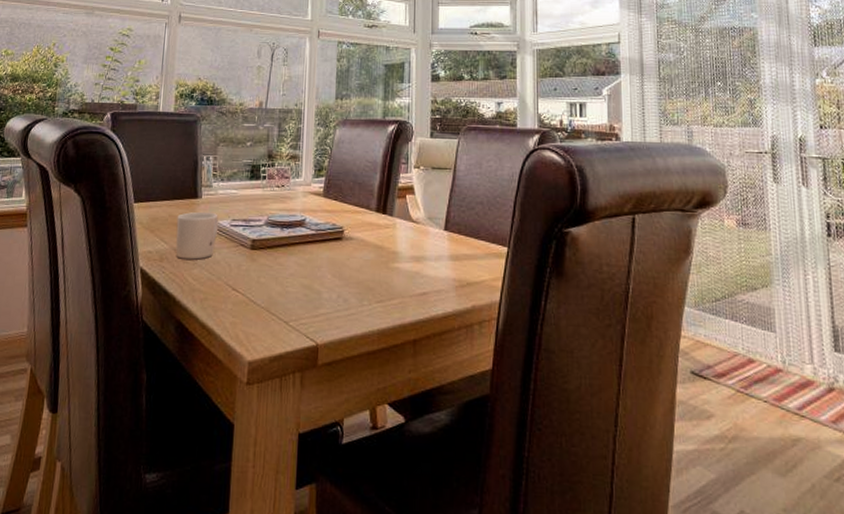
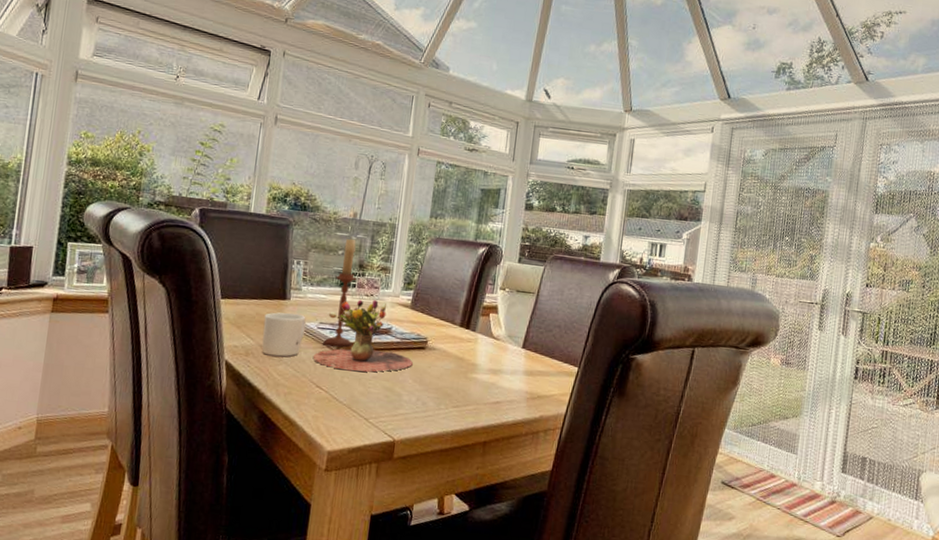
flower arrangement: none [227,191,330,270] -> present [313,299,413,372]
candlestick: none [237,127,267,246] -> present [323,237,357,349]

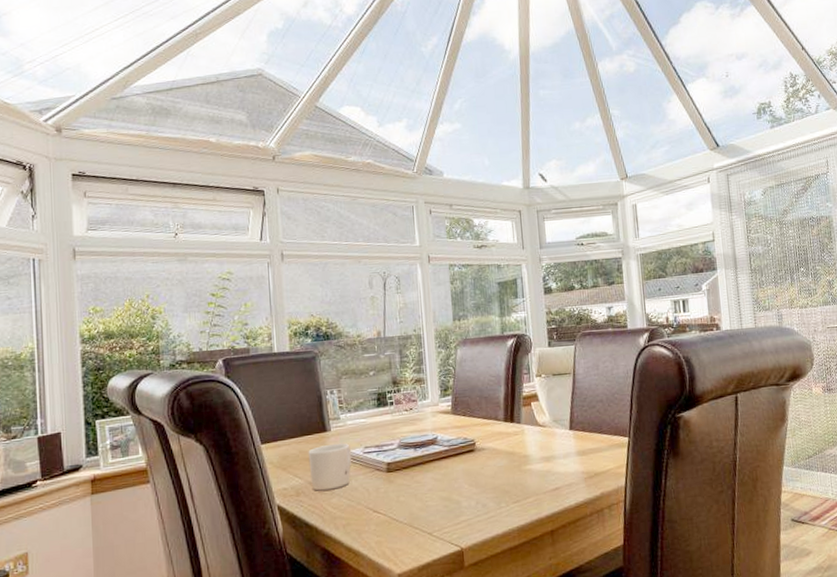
flower arrangement: present [313,299,413,372] -> none [364,413,465,490]
candlestick: present [323,237,357,349] -> none [371,356,401,470]

